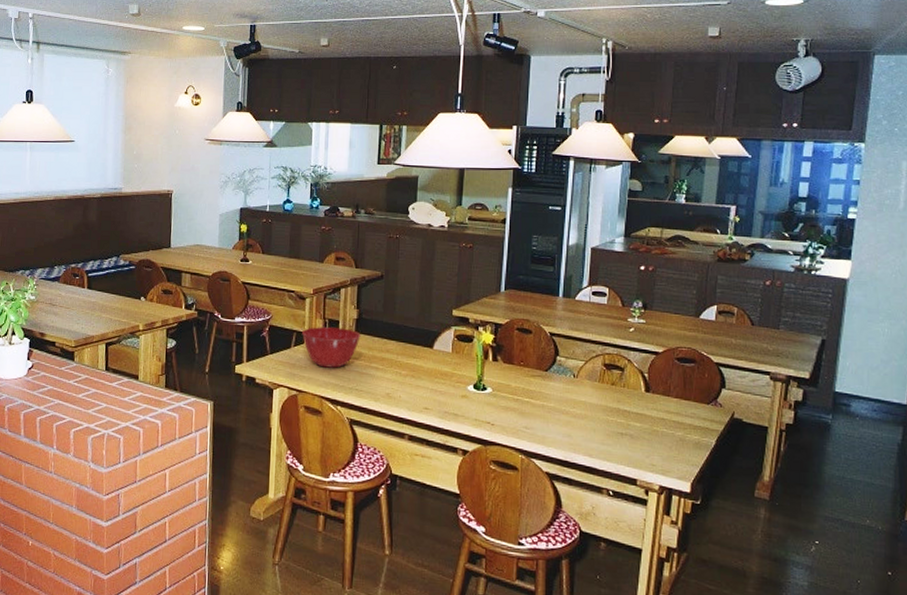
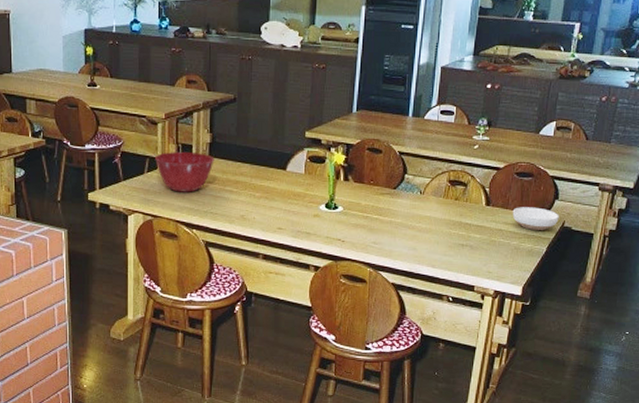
bowl: none [675,395,727,421] -> present [512,207,559,230]

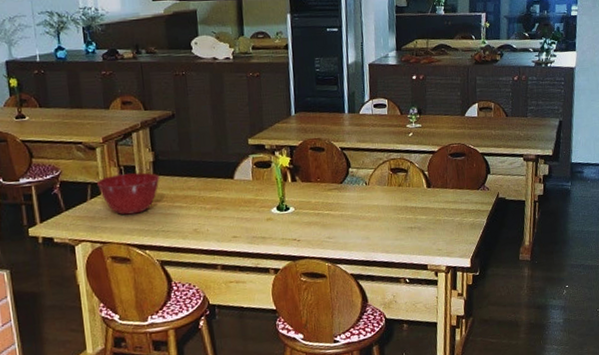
bowl: present [512,207,559,230] -> none [451,183,493,205]

